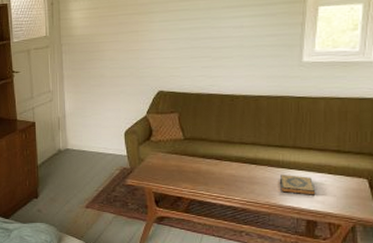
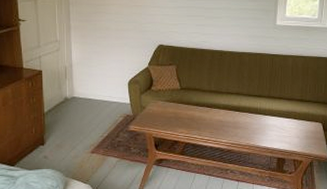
hardback book: present [279,175,316,195] -> none [257,120,285,137]

